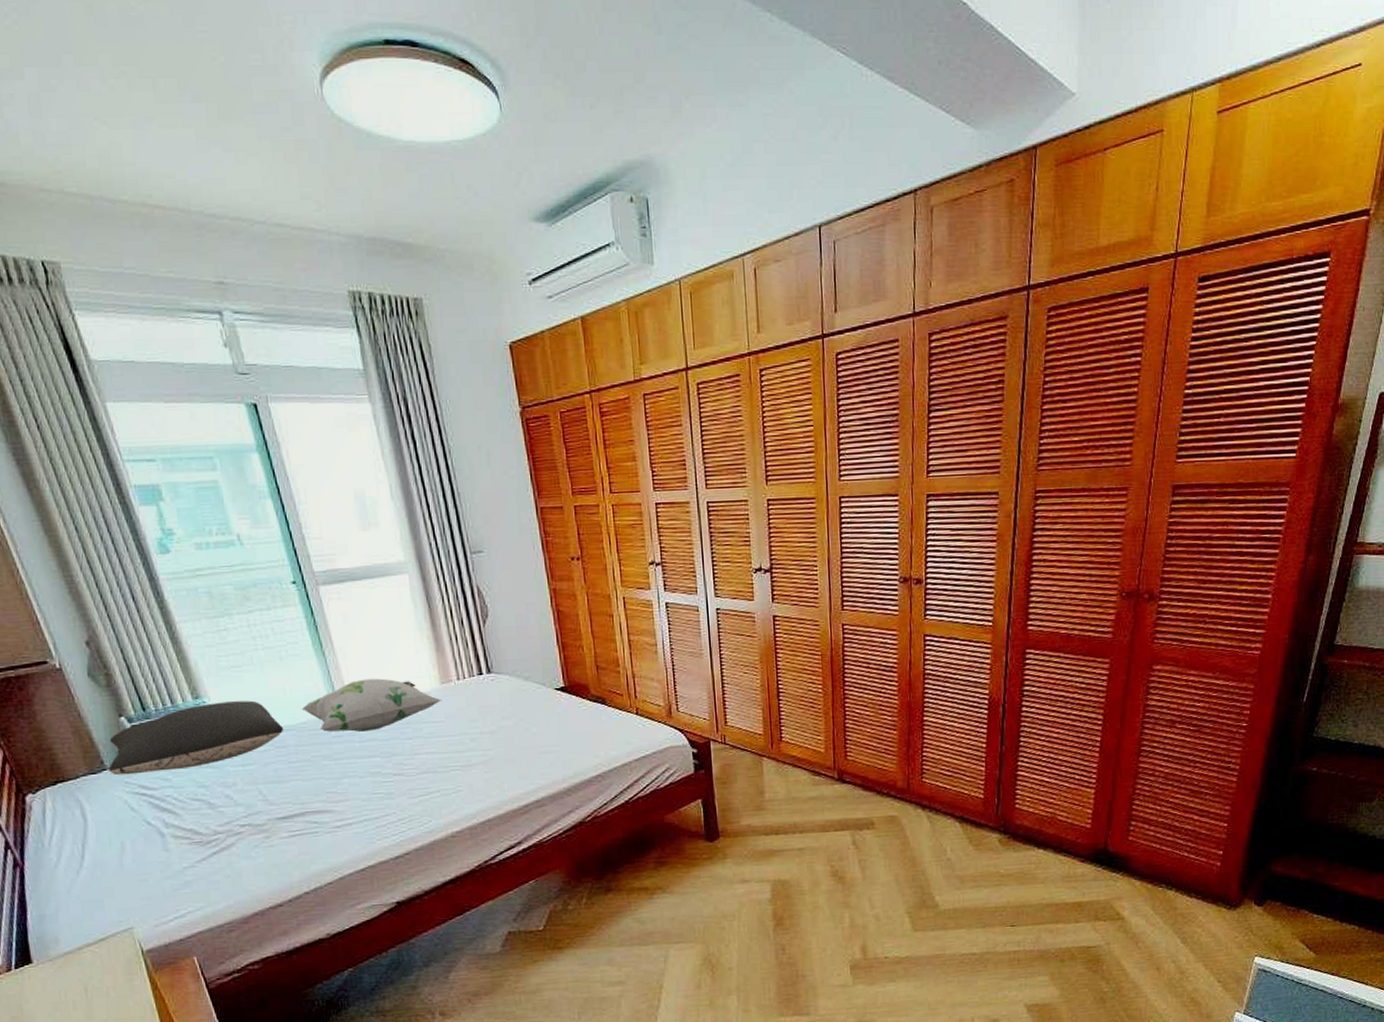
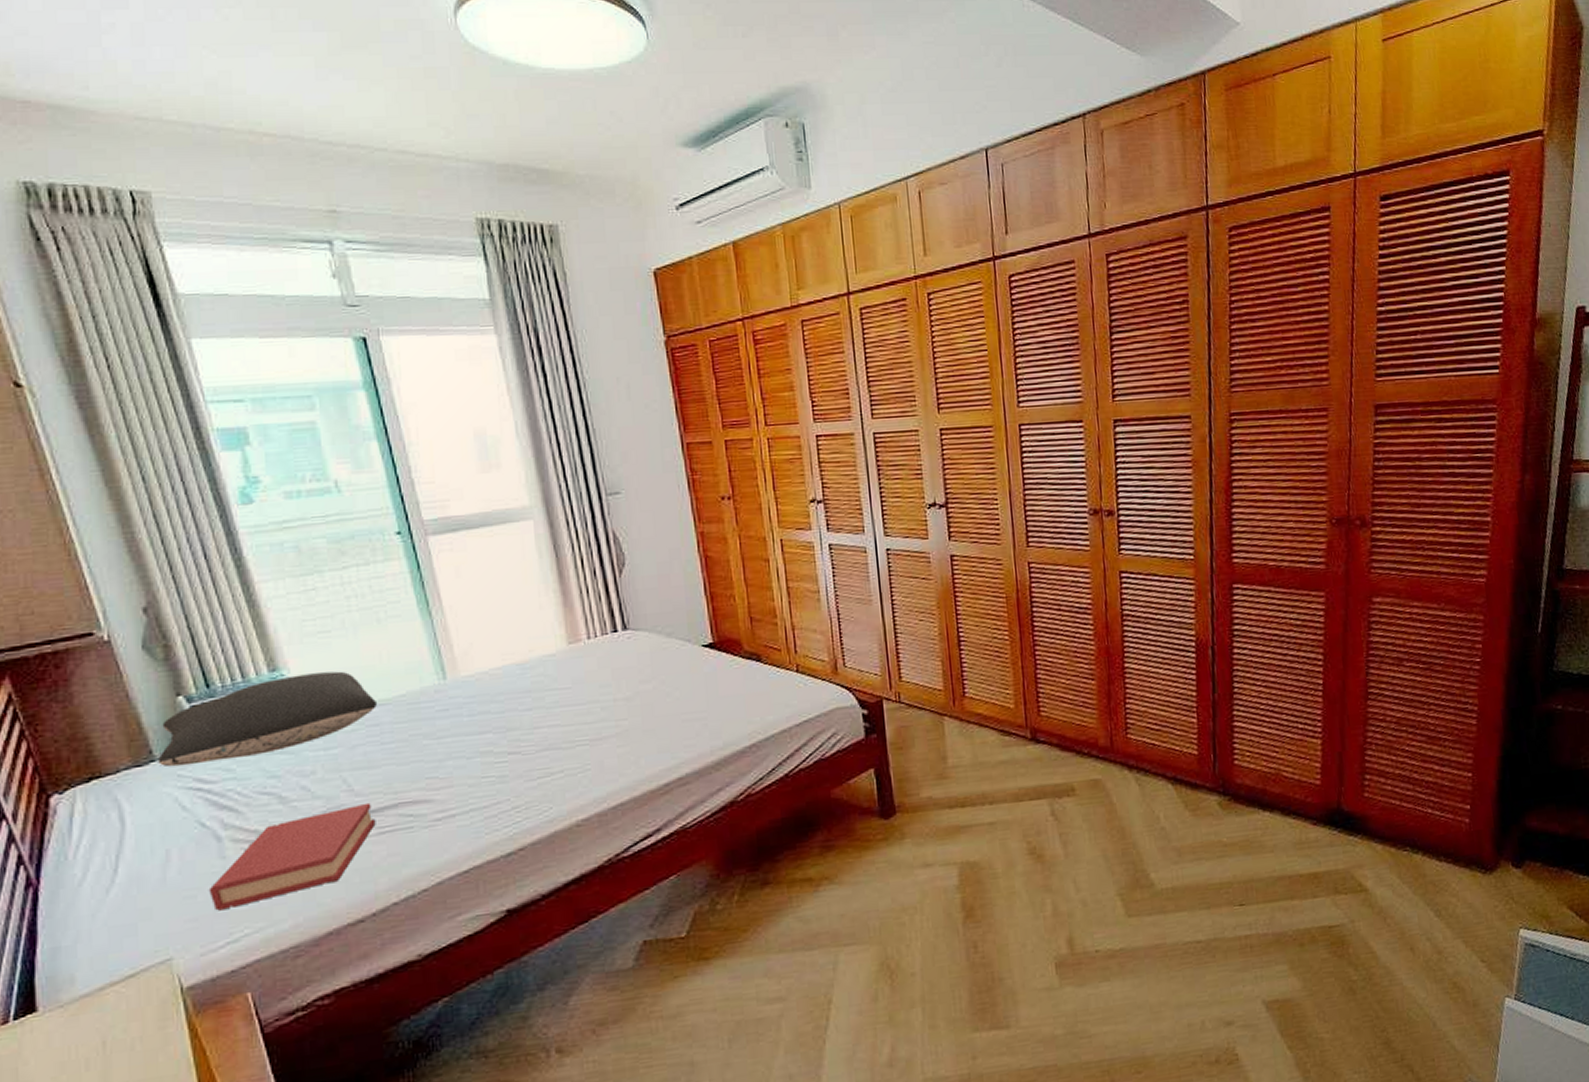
hardback book: none [157,810,288,892] -> present [208,802,376,911]
decorative pillow: present [301,678,443,732] -> none [400,640,570,706]

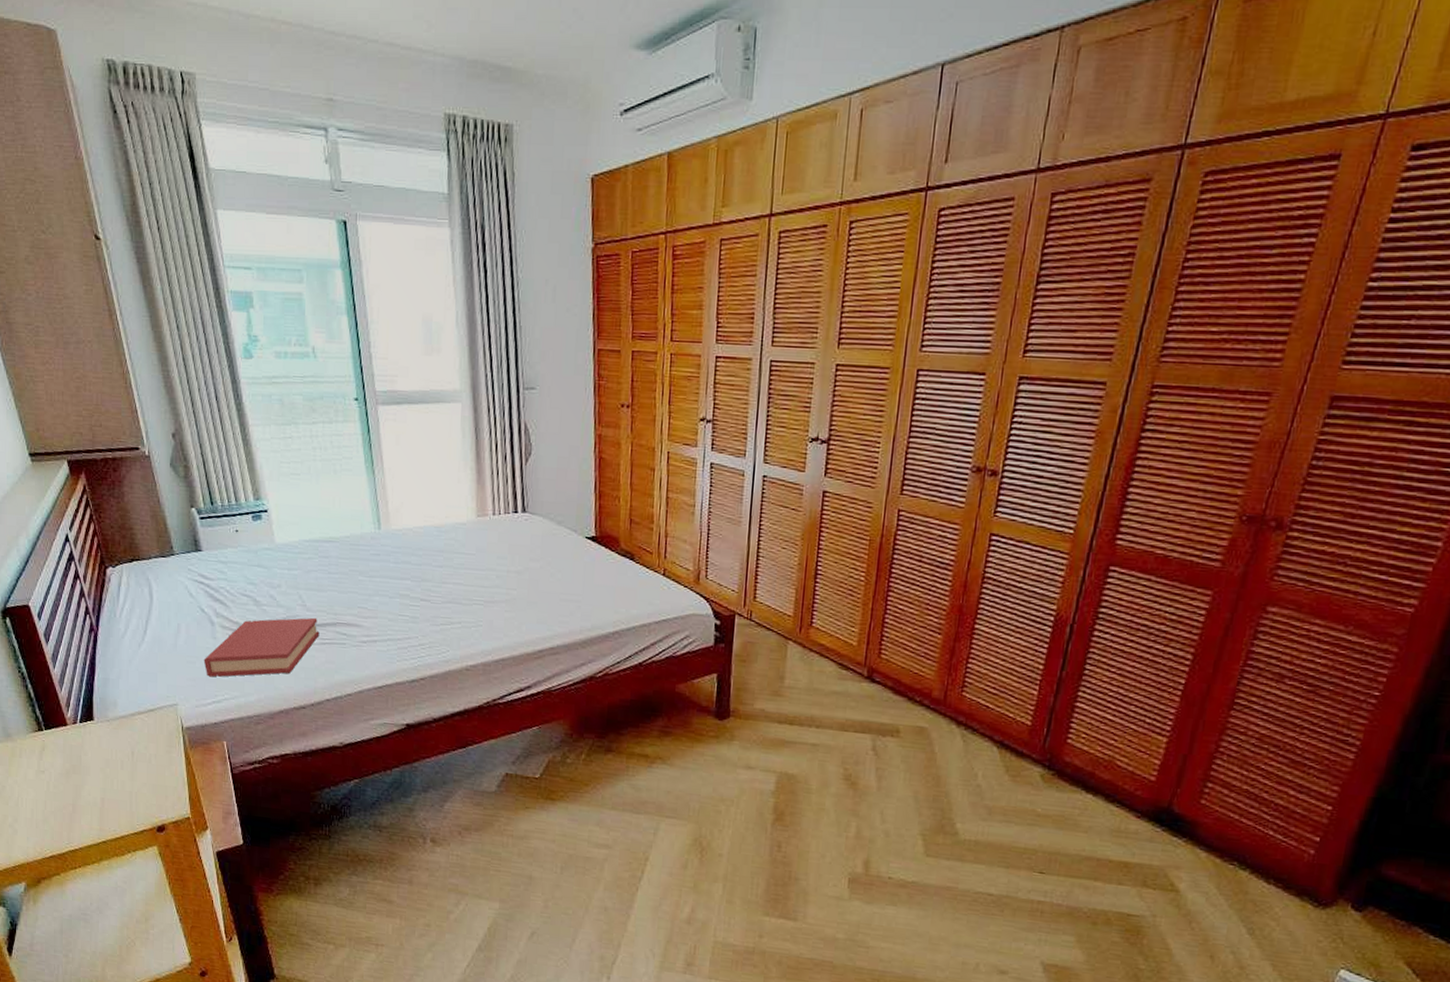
pillow: present [158,671,378,767] -> none [176,506,329,565]

